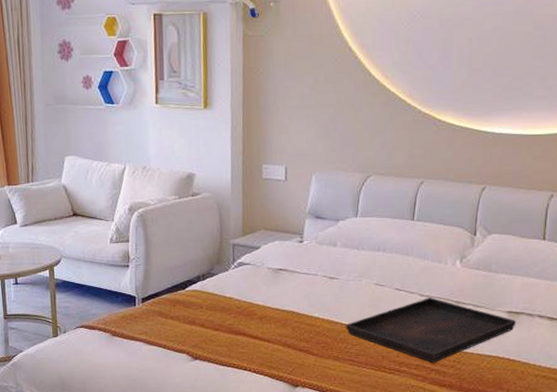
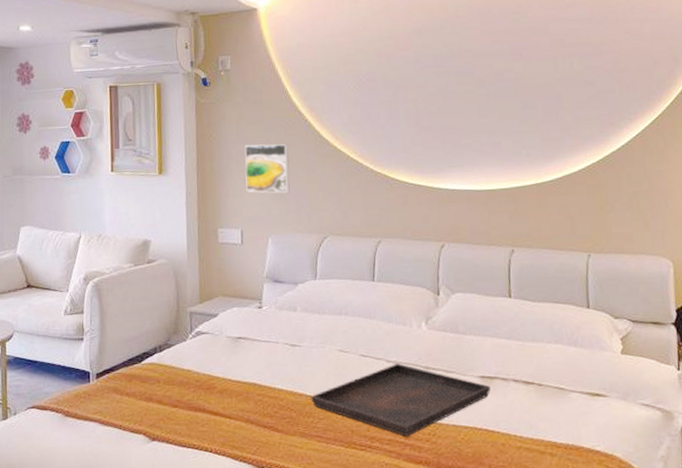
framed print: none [291,80,337,132] -> present [244,144,290,194]

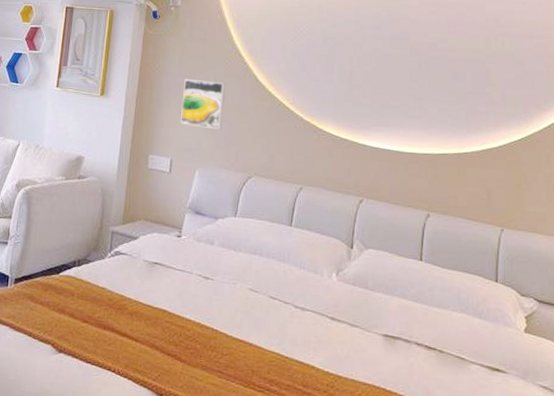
serving tray: present [311,363,491,436] -> none [217,310,392,385]

